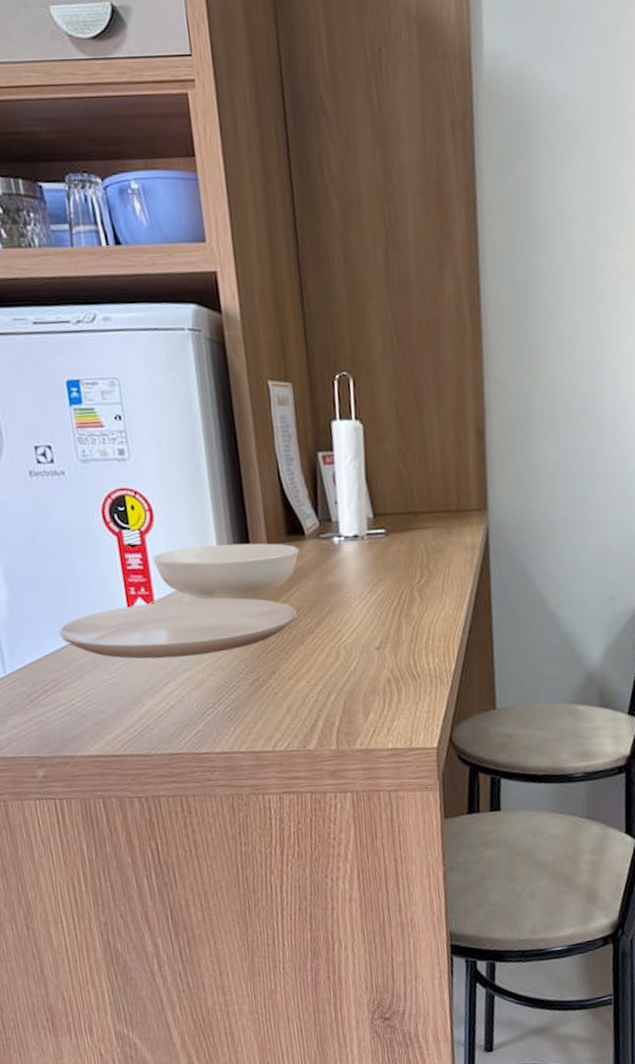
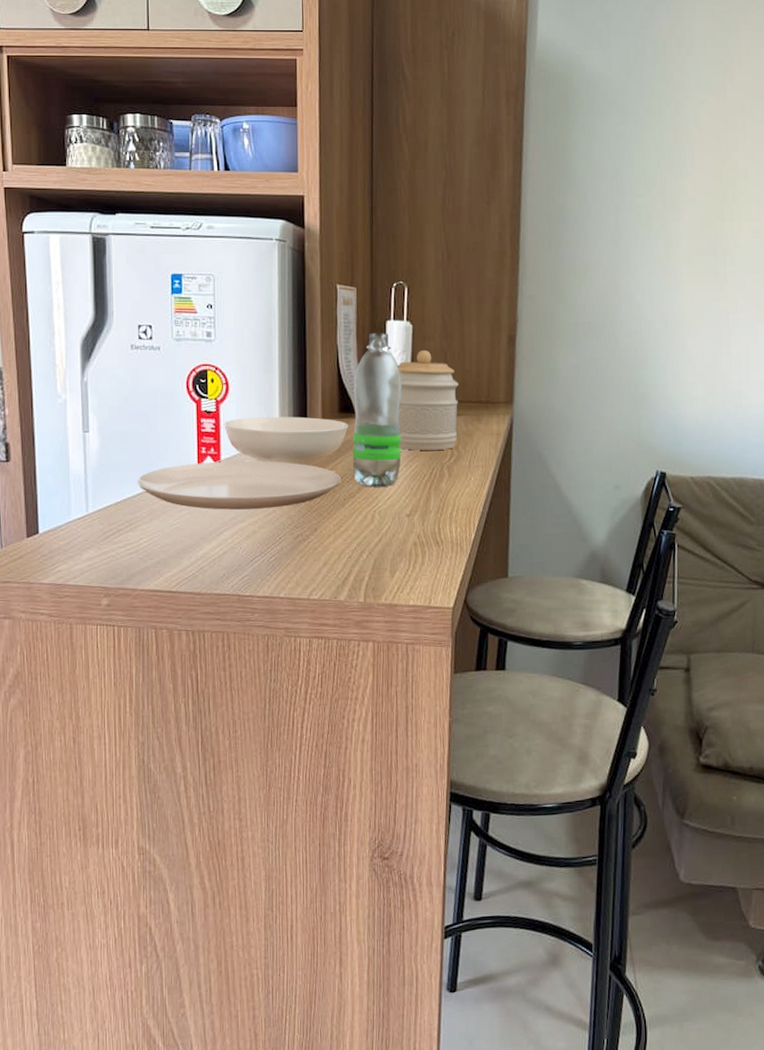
bottle: none [299,436,364,620] -> present [352,333,403,487]
jar: none [349,453,426,573] -> present [397,350,459,451]

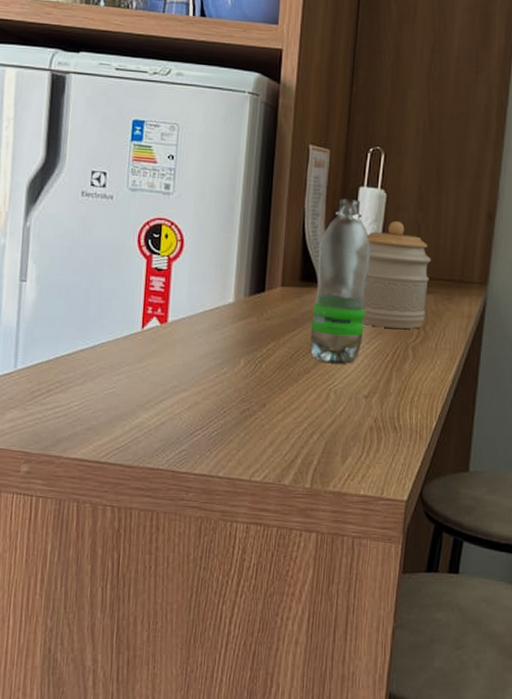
plate: present [137,460,341,510] -> none [73,323,296,379]
bowl: present [224,416,349,467] -> none [174,278,310,336]

